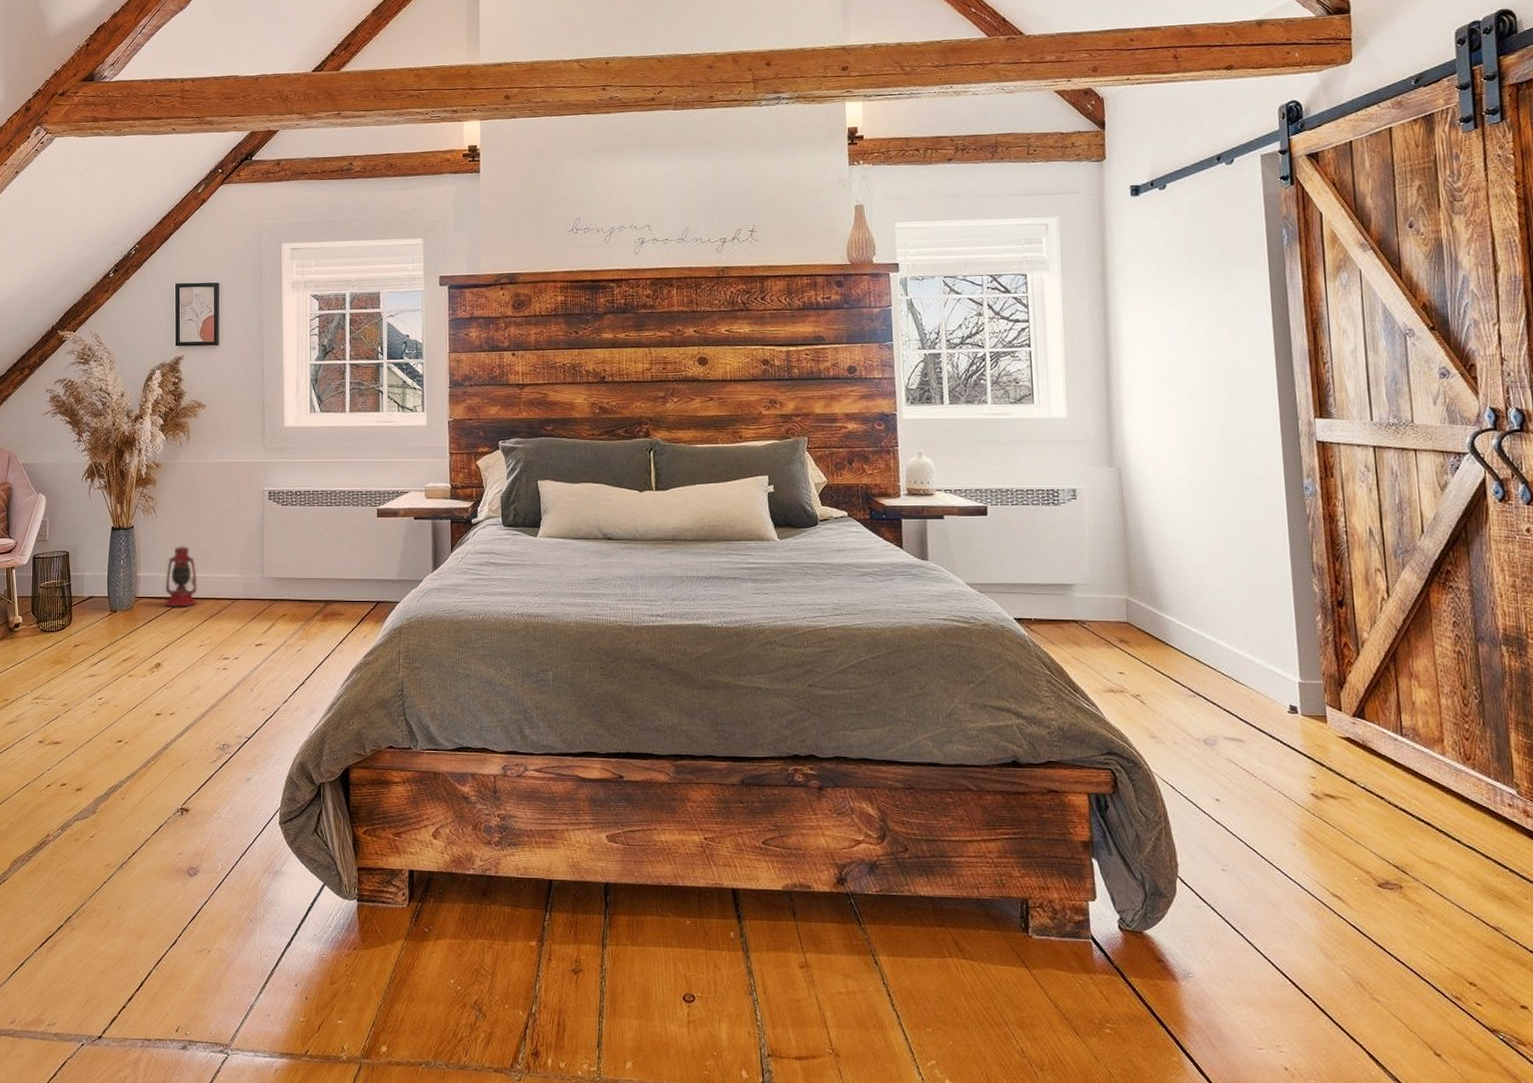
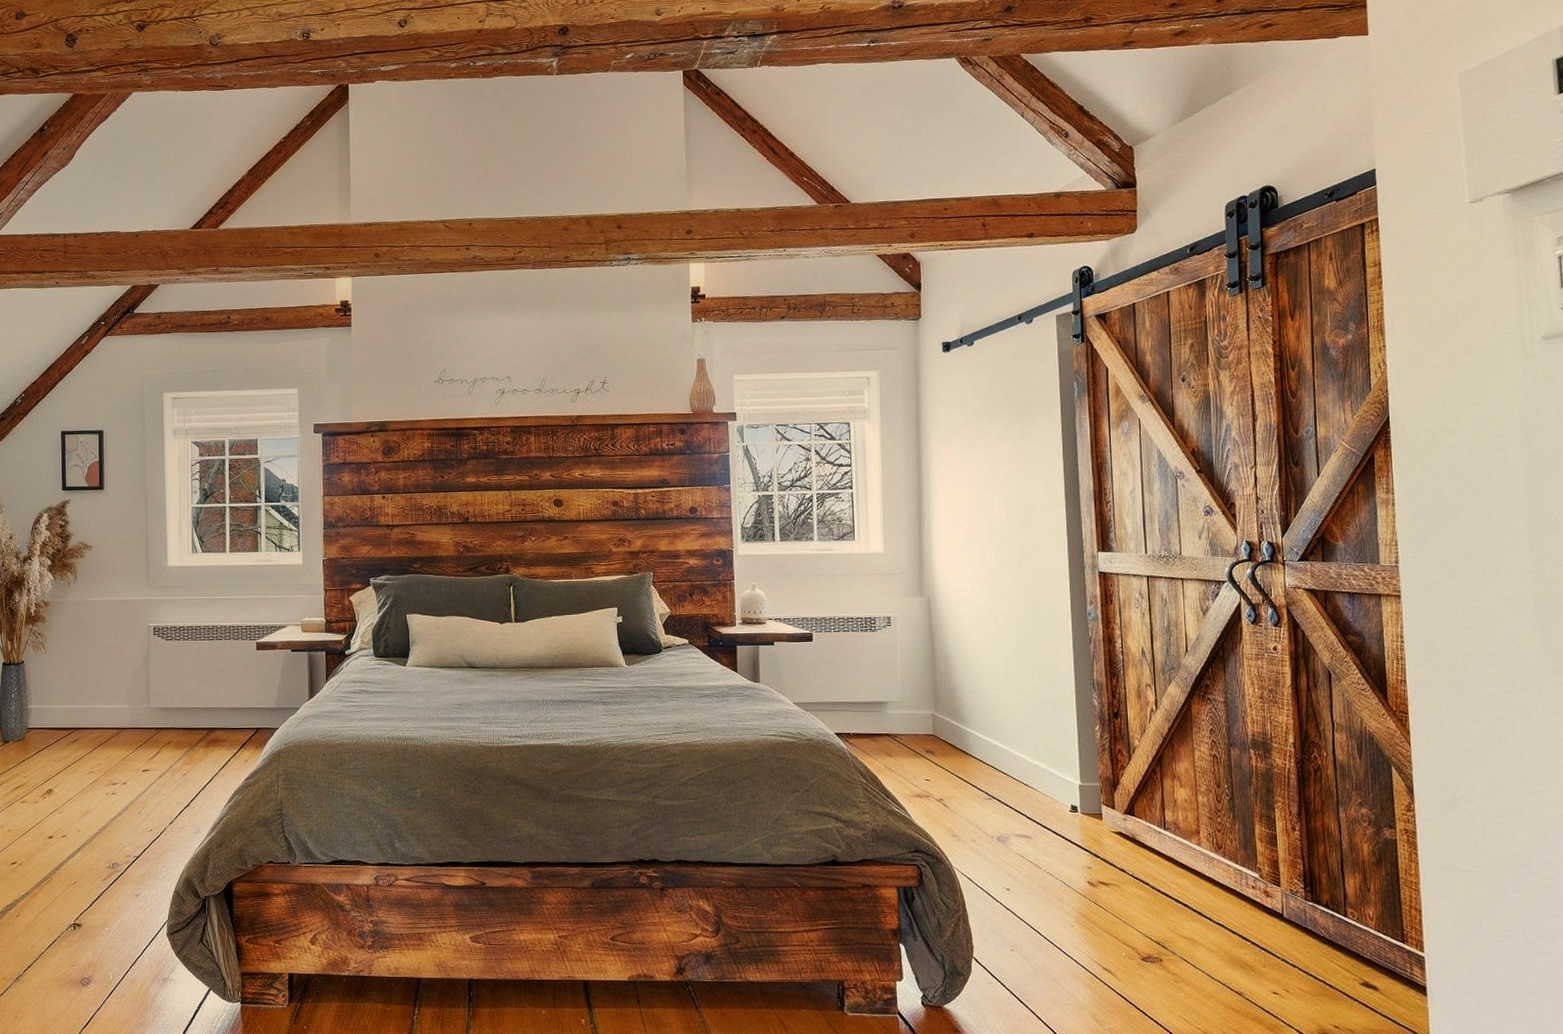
lantern: present [163,546,197,607] -> none [53,679,87,737]

